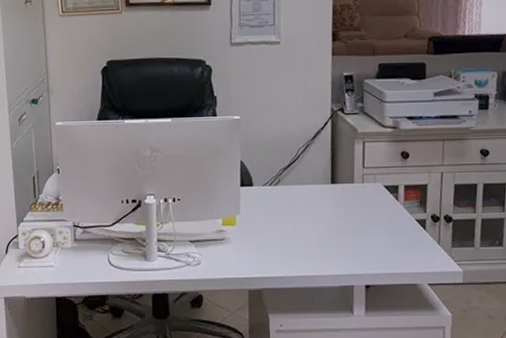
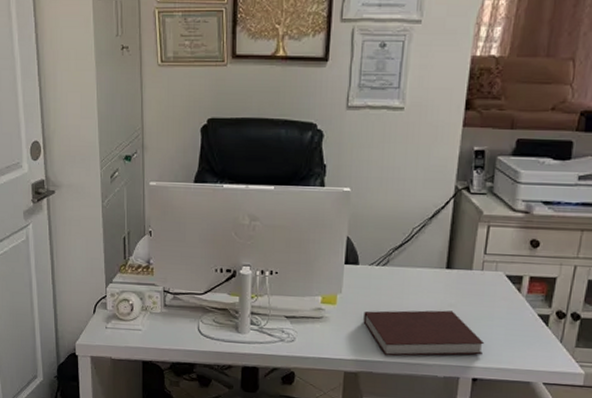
notebook: none [262,223,373,271] -> present [363,310,485,357]

